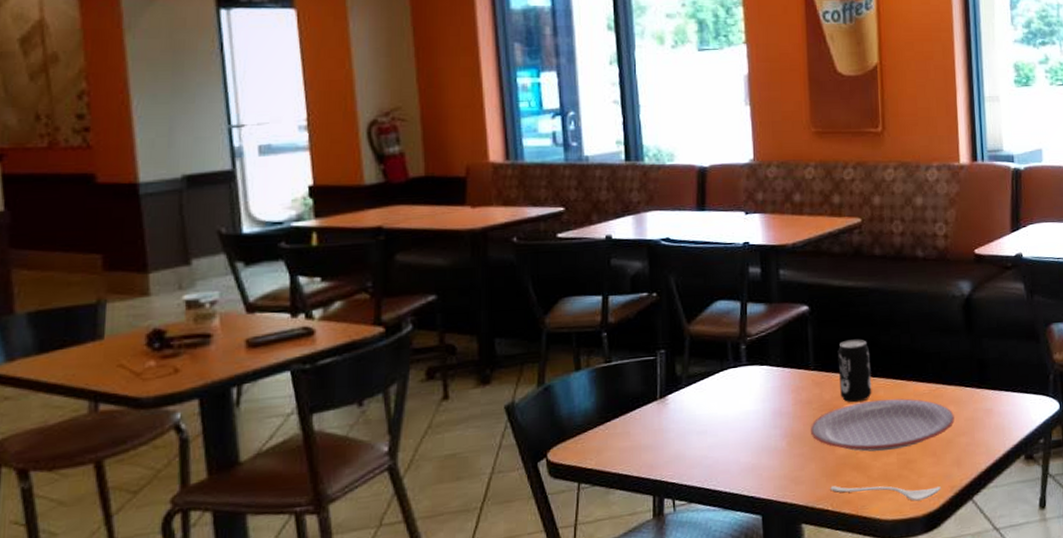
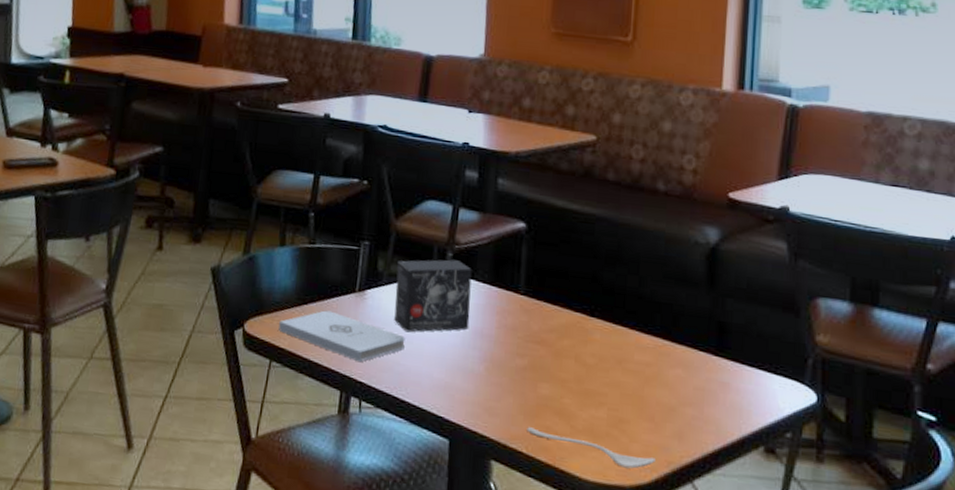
notepad: none [584,422,710,465] -> present [278,310,405,363]
small box: none [694,351,768,427] -> present [394,259,472,333]
plate: present [811,398,954,452] -> none [512,341,681,404]
beverage can: present [837,339,872,403] -> none [550,269,589,341]

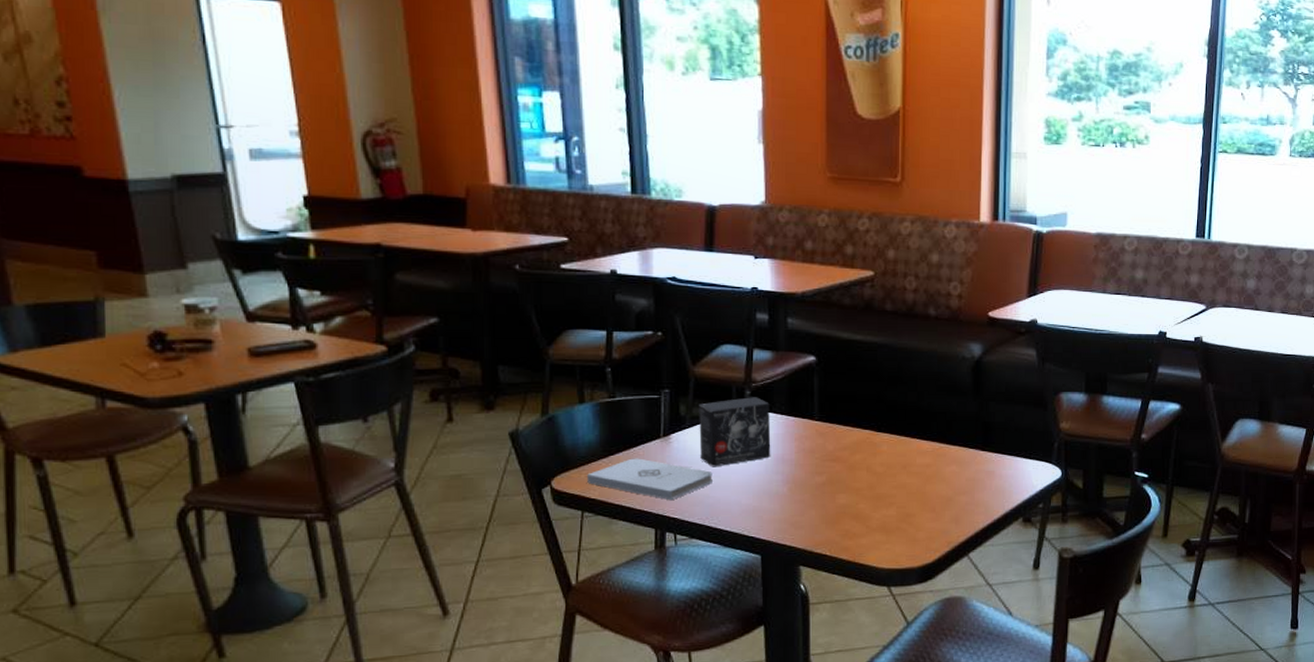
spoon: present [527,427,656,469] -> none [829,533,938,553]

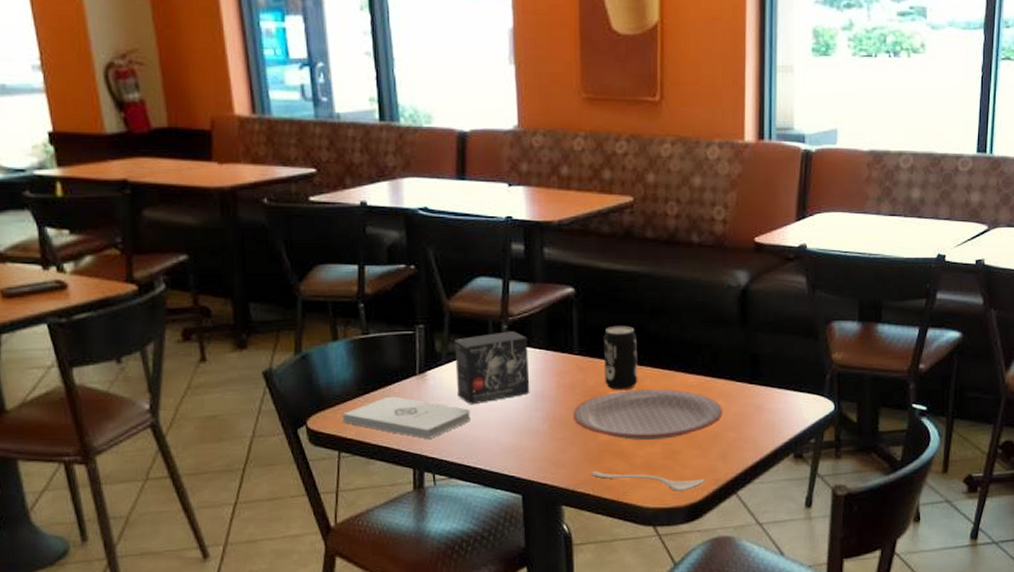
plate: none [813,454,956,504] -> present [573,388,723,441]
spoon: none [829,533,938,553] -> present [592,471,705,492]
beverage can: none [842,393,876,455] -> present [603,325,638,390]

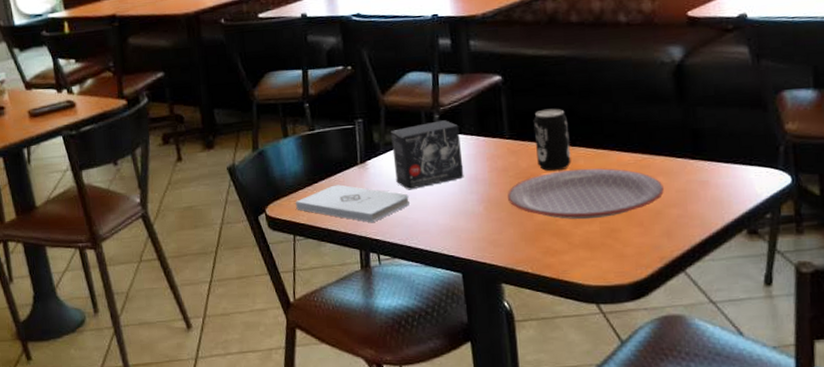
spoon: present [592,471,705,492] -> none [529,250,649,269]

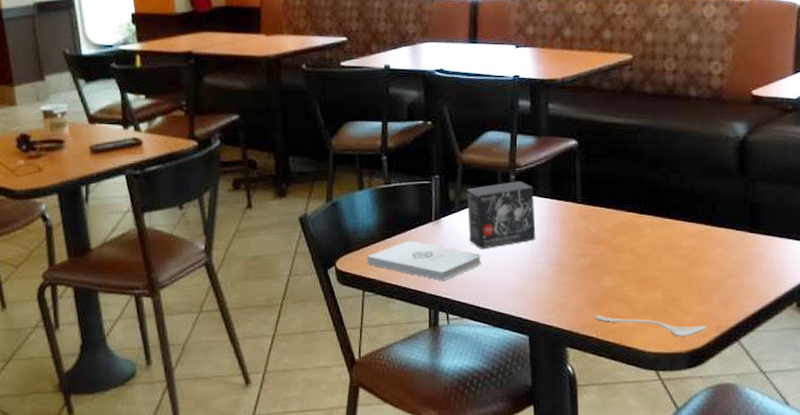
plate: present [508,168,664,220] -> none [577,236,723,287]
spoon: none [529,250,649,269] -> present [595,315,706,337]
beverage can: present [533,108,571,172] -> none [605,176,639,238]

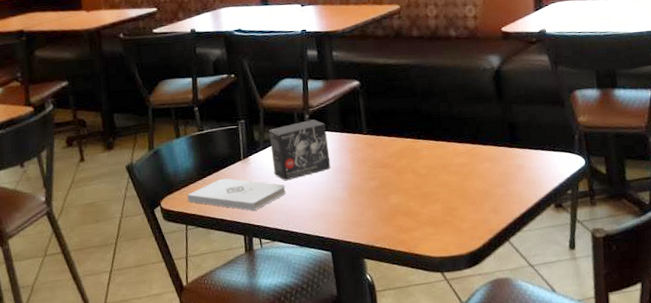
spoon: present [595,315,706,337] -> none [386,229,481,242]

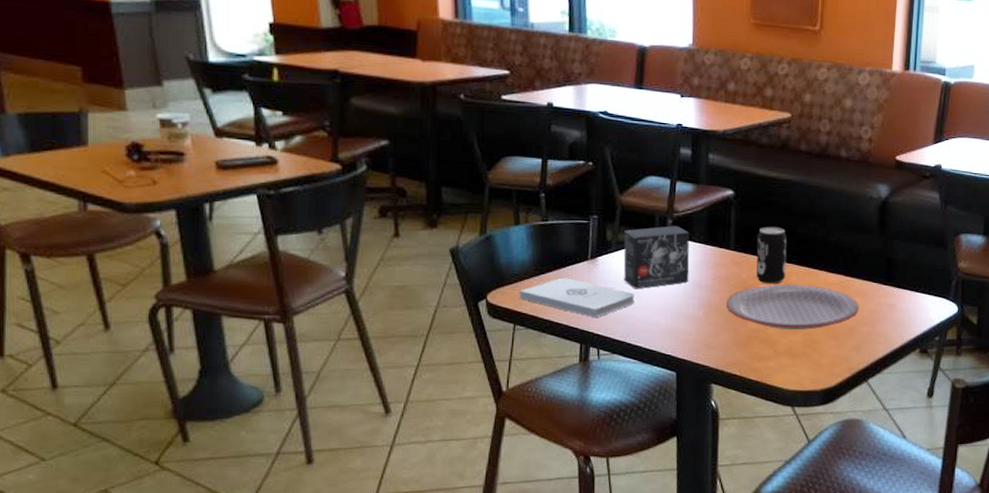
plate: none [367,157,490,201] -> present [726,284,859,330]
beverage can: none [386,108,417,161] -> present [756,226,787,284]

